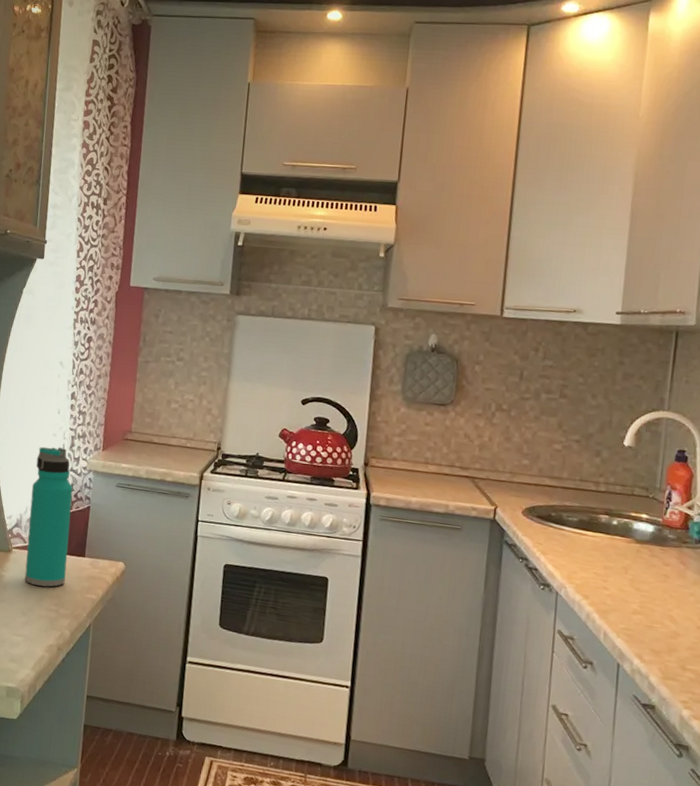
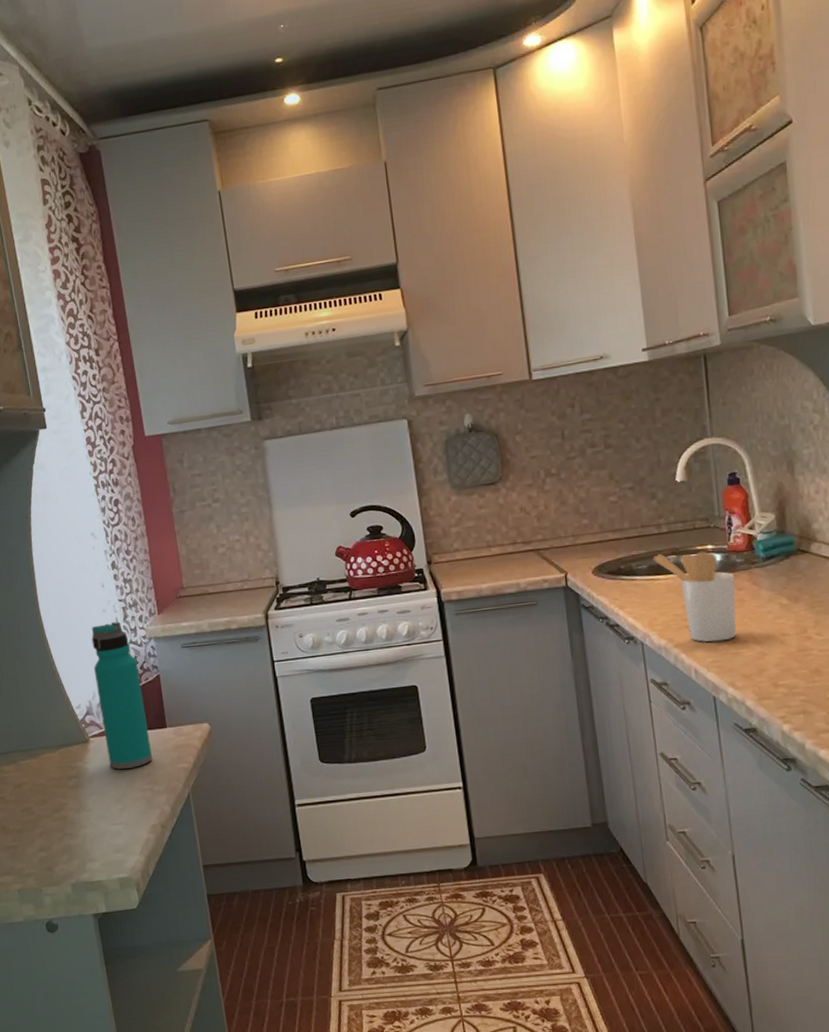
utensil holder: none [584,511,663,612] -> present [652,551,737,642]

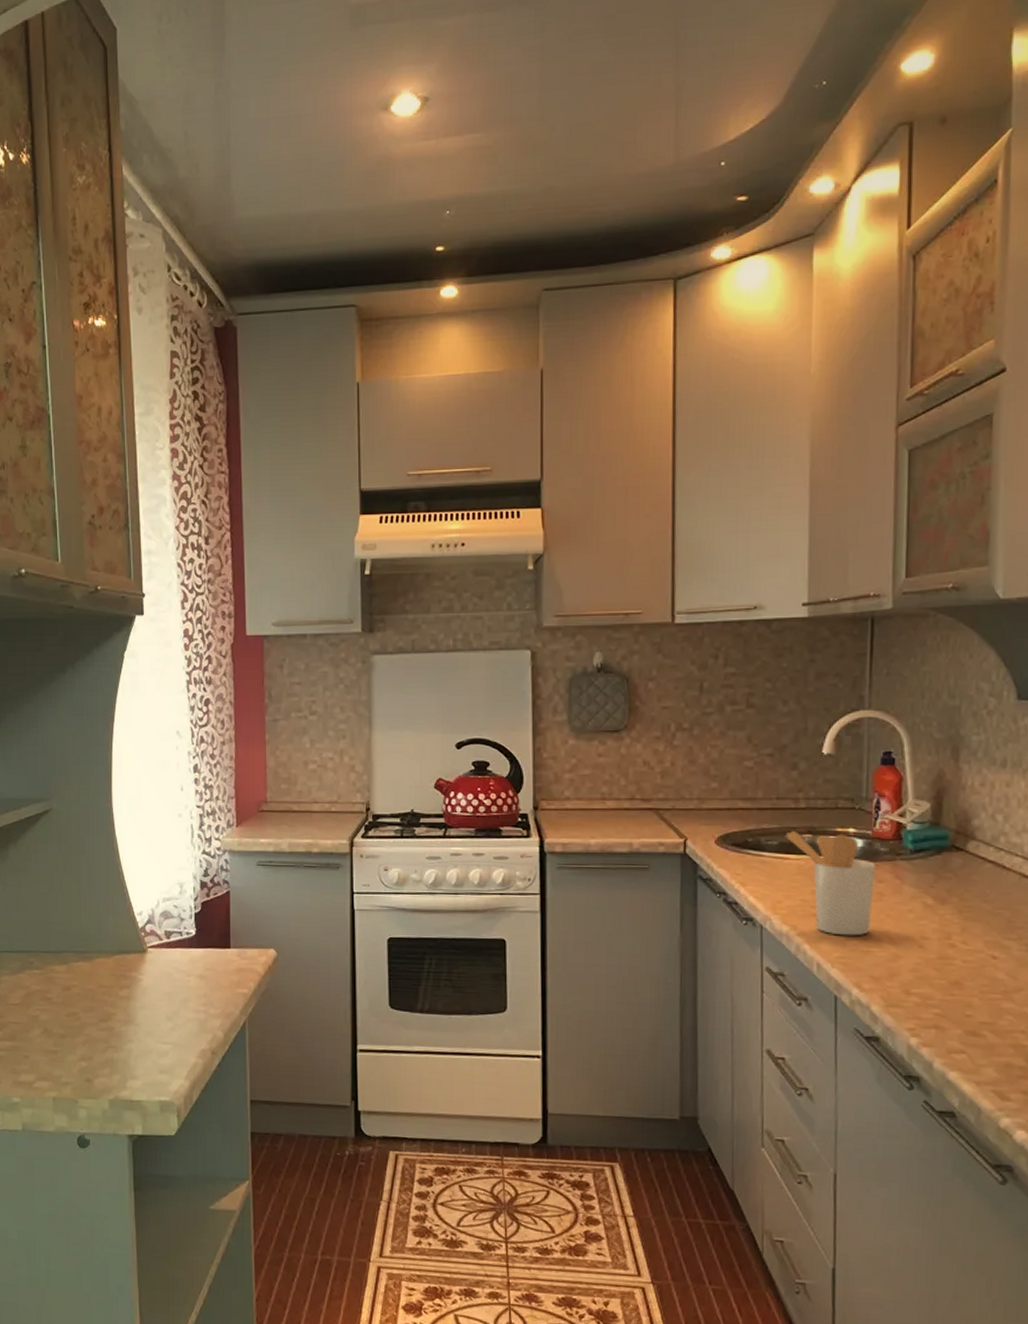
water bottle: present [91,622,152,769] -> none [162,829,211,986]

